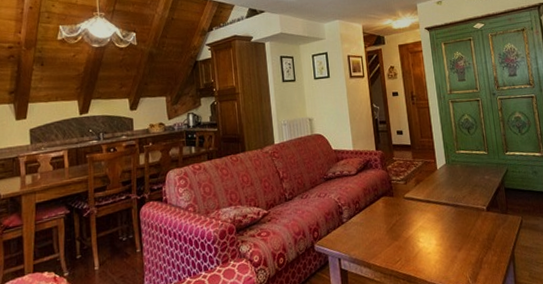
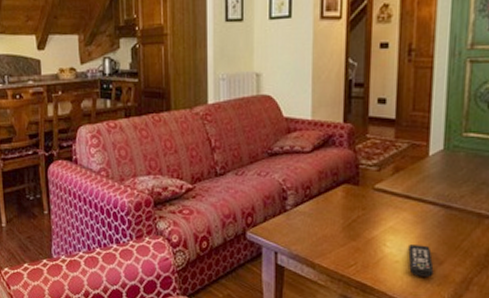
remote control: none [435,237,456,263] -> present [408,244,434,278]

